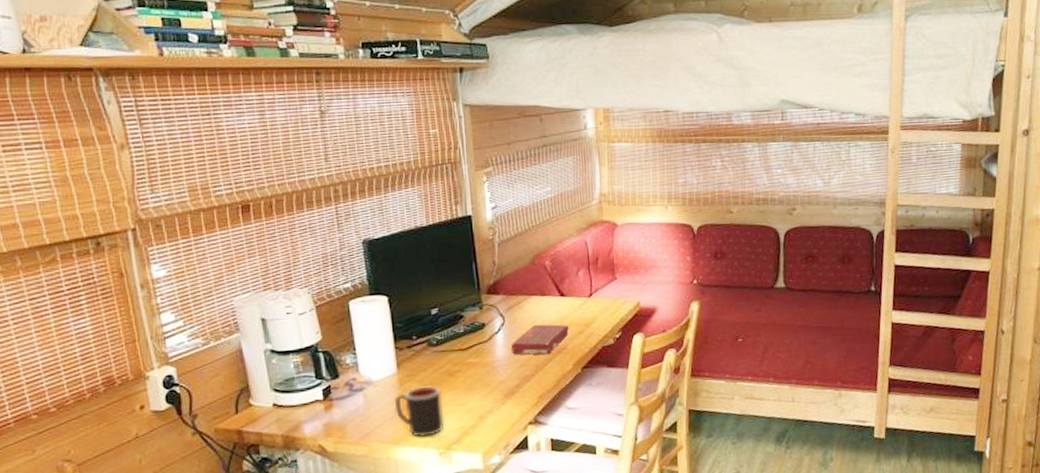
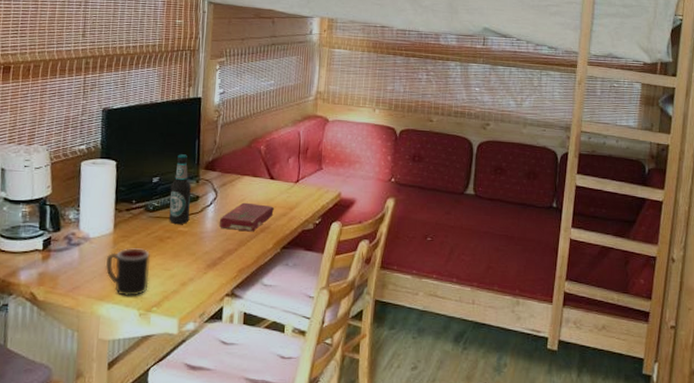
bottle: none [452,280,478,356] -> present [169,154,191,224]

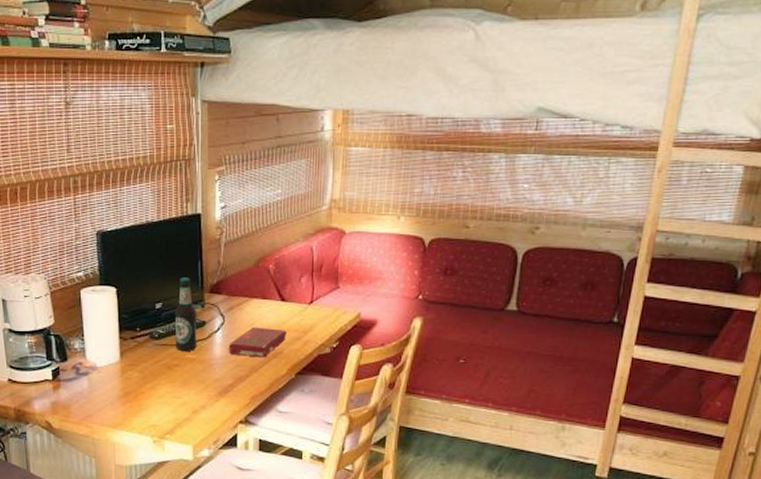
mug: present [105,248,150,296] -> none [115,376,160,424]

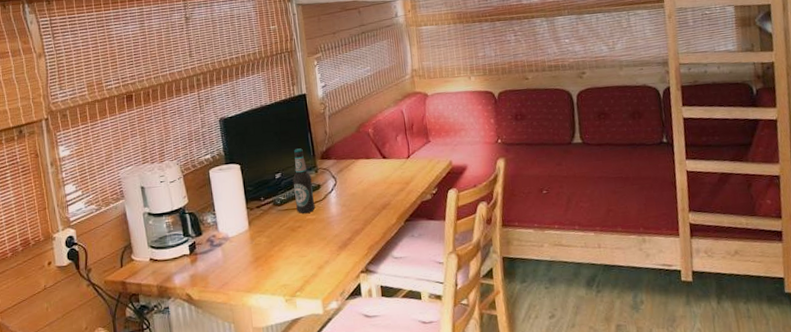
book: present [228,327,286,358] -> none [342,183,392,211]

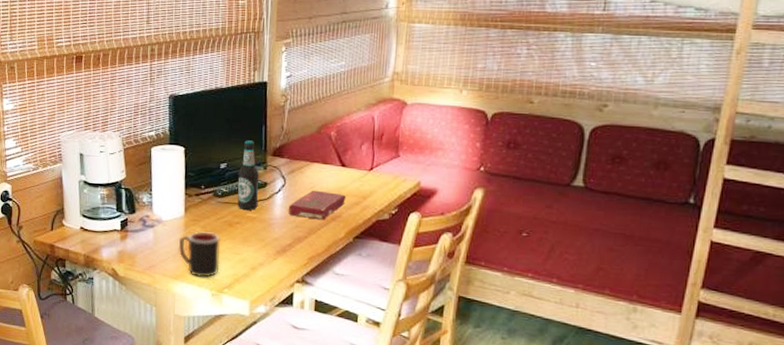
mug: none [247,240,289,286] -> present [178,231,220,278]
book: none [342,183,392,211] -> present [288,190,346,220]

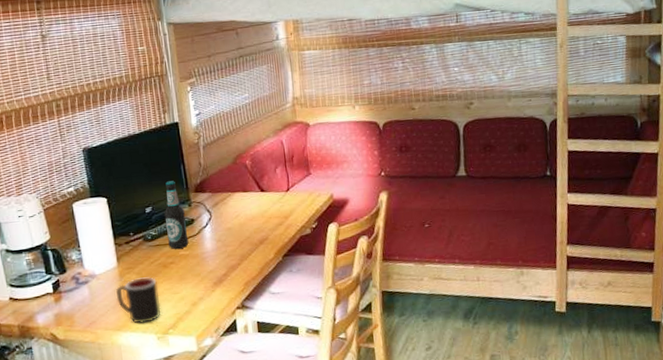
book: present [288,190,346,220] -> none [217,217,270,246]

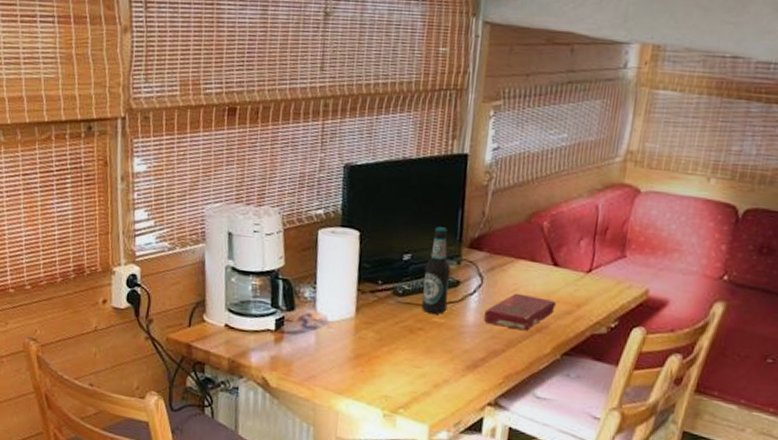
mug: present [116,277,161,323] -> none [345,337,398,394]
book: none [217,217,270,246] -> present [483,293,556,331]

